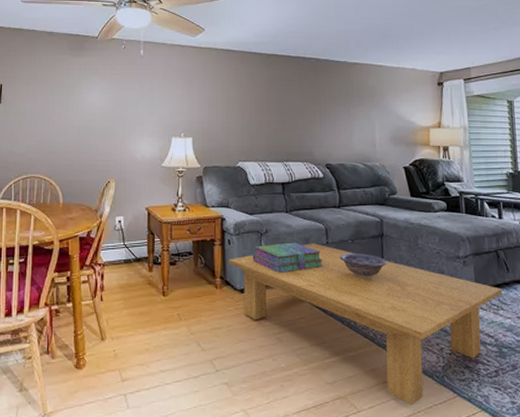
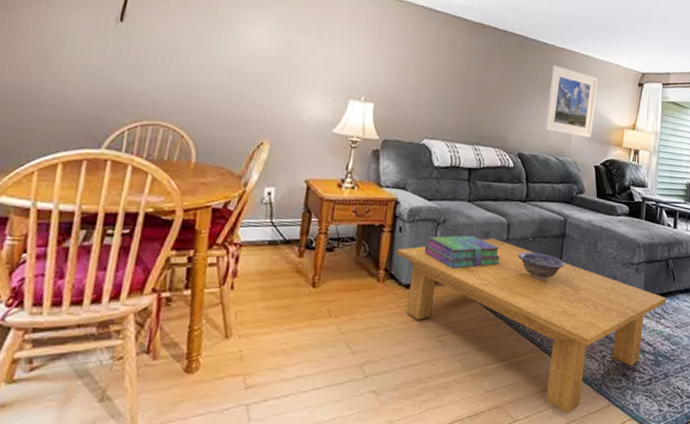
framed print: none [347,80,396,141] -> present [544,65,598,138]

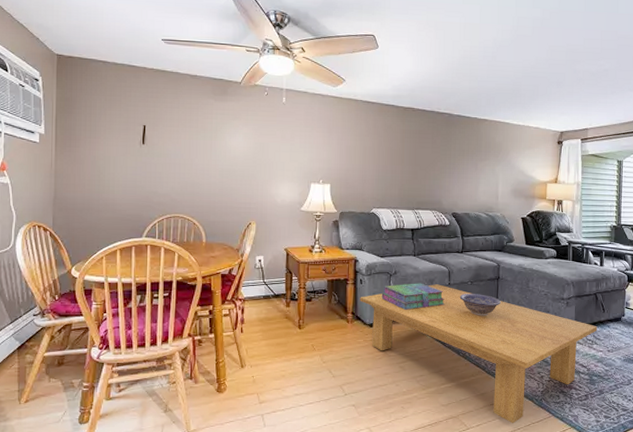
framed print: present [544,65,598,138] -> none [473,135,519,194]

